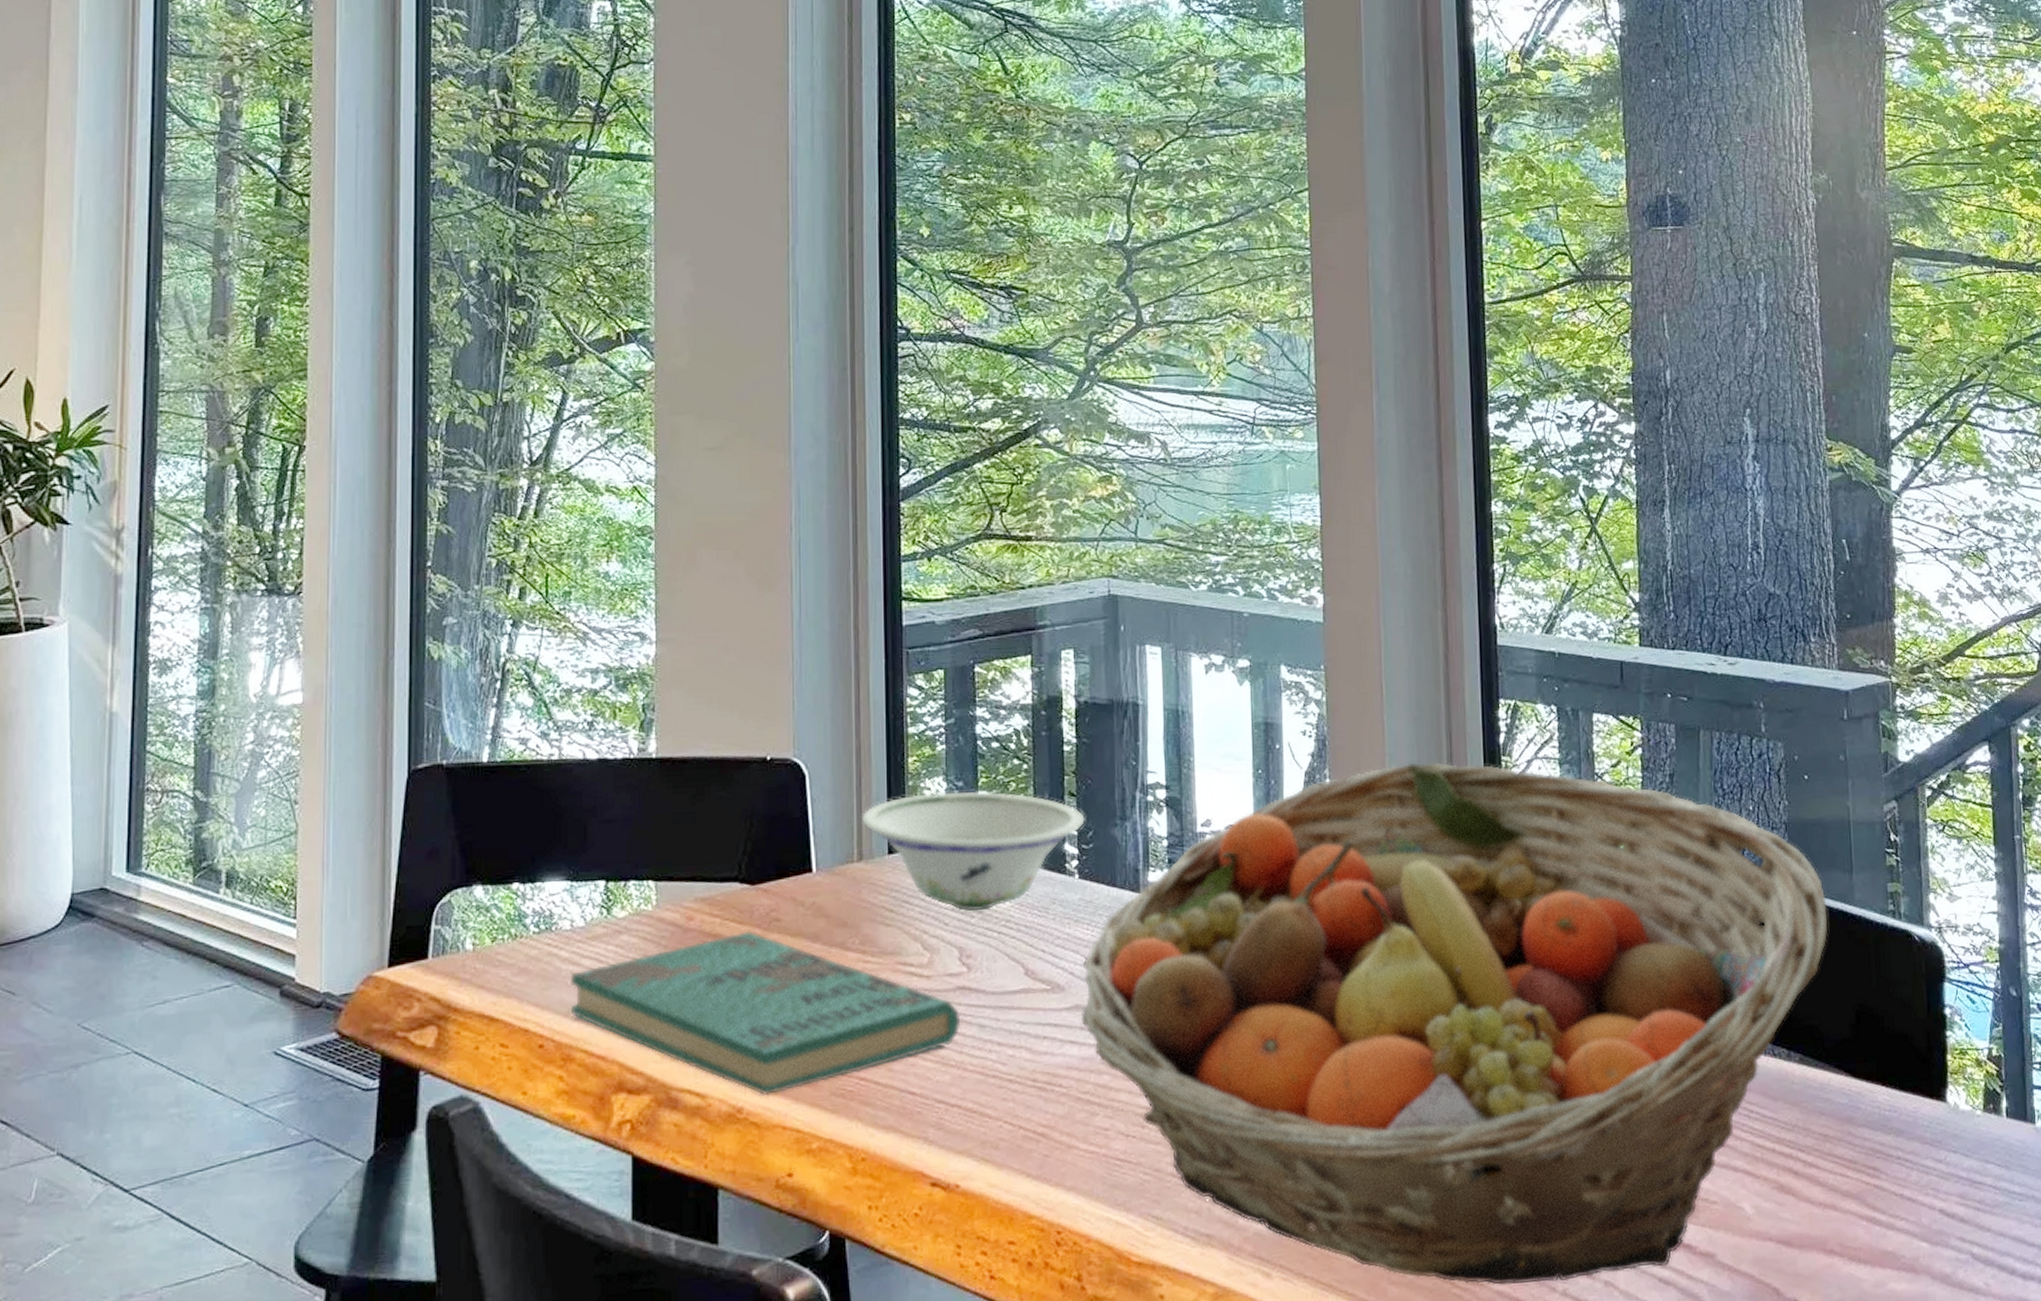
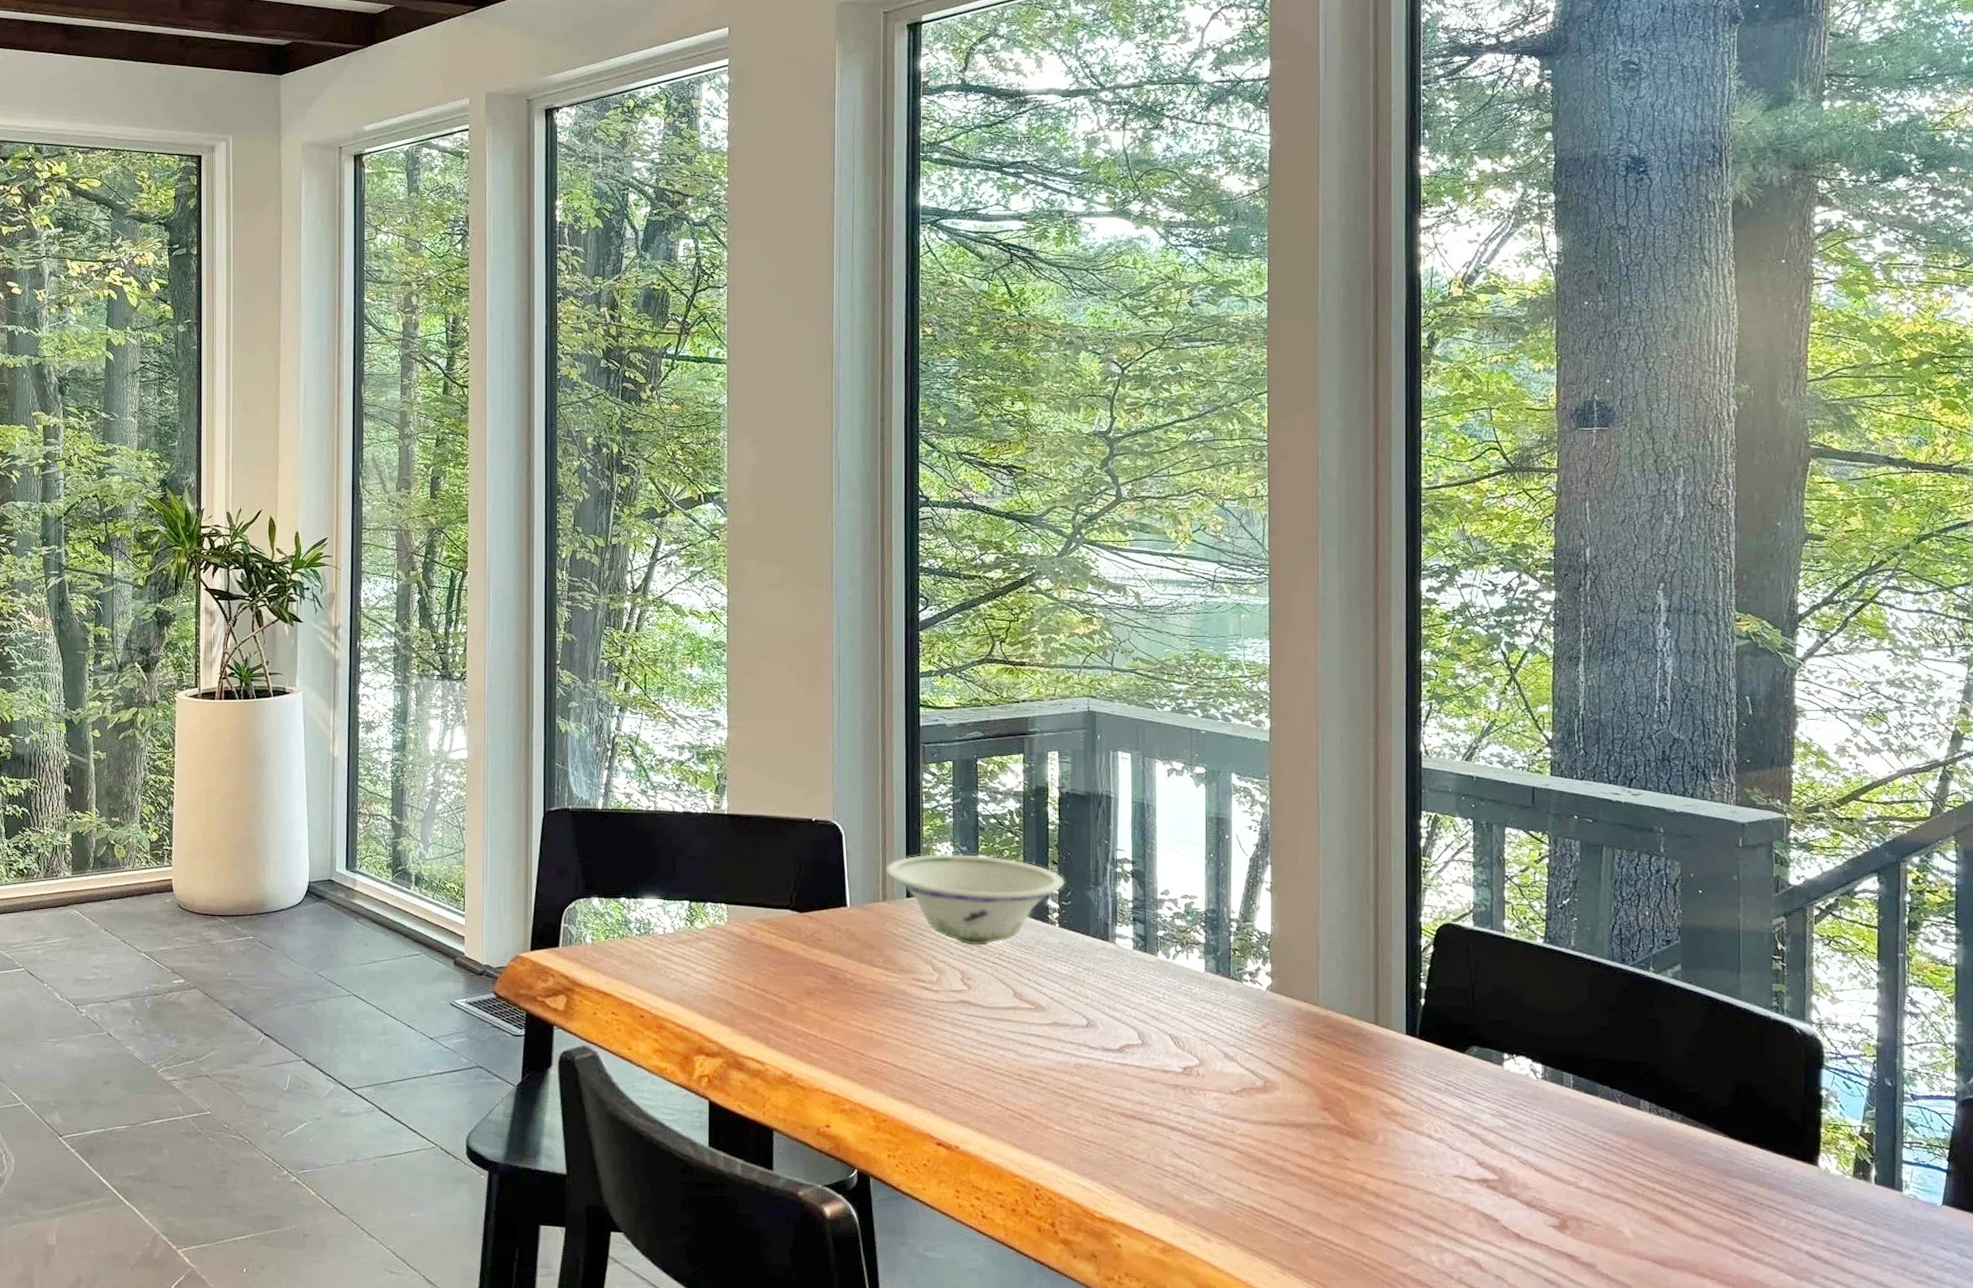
book: present [570,931,961,1096] -> none [663,946,962,1068]
fruit basket: present [1080,762,1828,1286] -> none [1058,856,1714,1272]

